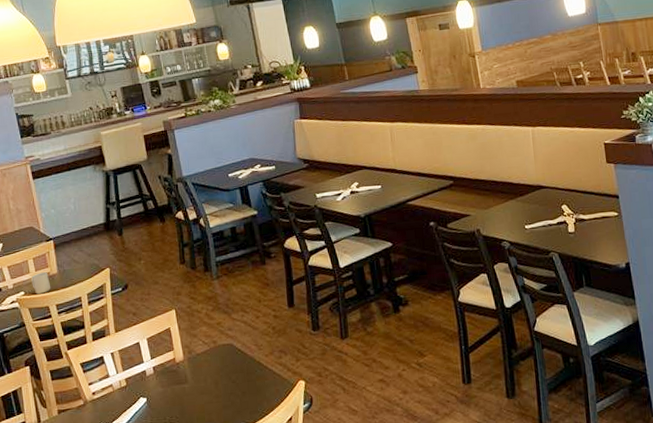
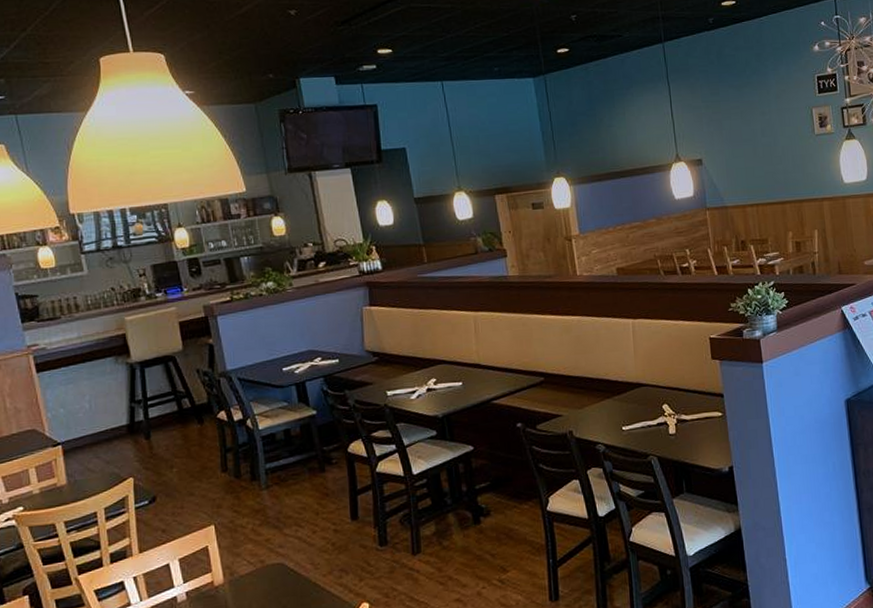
cup: present [31,272,51,294] -> none [33,483,58,510]

